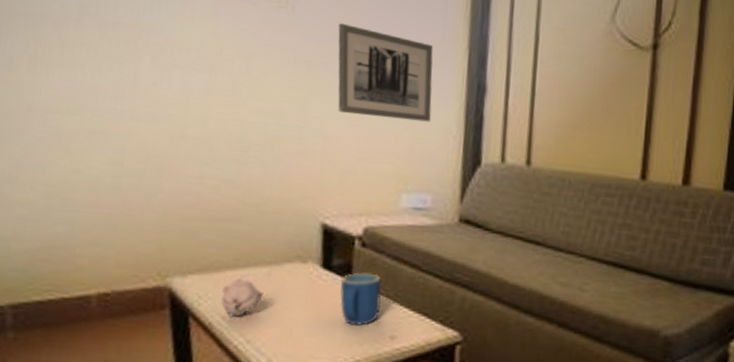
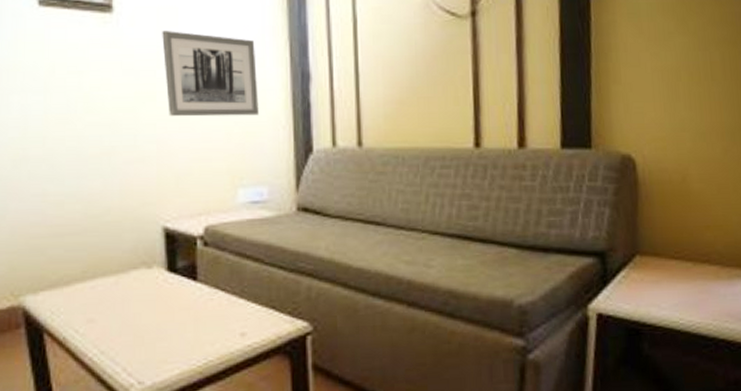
flower: present [221,278,263,317] -> none [73,290,113,329]
mug: present [339,272,382,326] -> none [186,271,229,326]

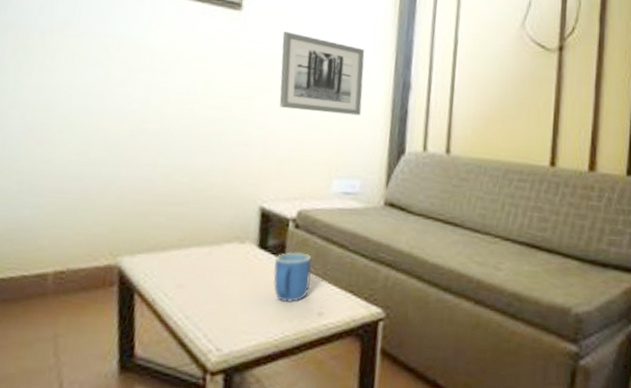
mug: none [186,271,229,326] -> present [273,252,312,302]

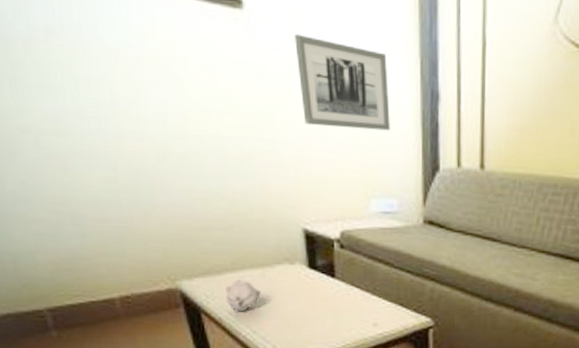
flower: none [165,257,204,294] -> present [225,279,261,312]
mug: present [273,252,312,302] -> none [326,270,363,316]

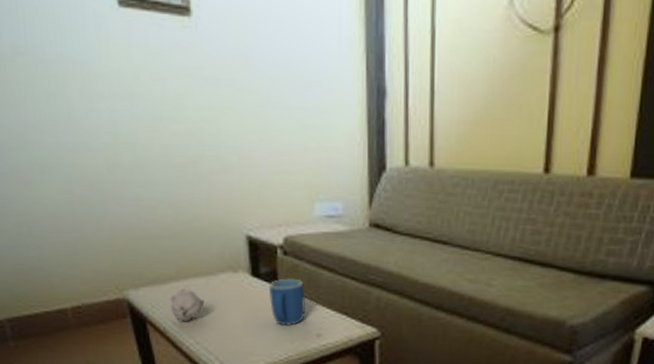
wall art: present [294,34,390,131] -> none [240,38,335,131]
mug: none [326,270,363,316] -> present [268,278,306,326]

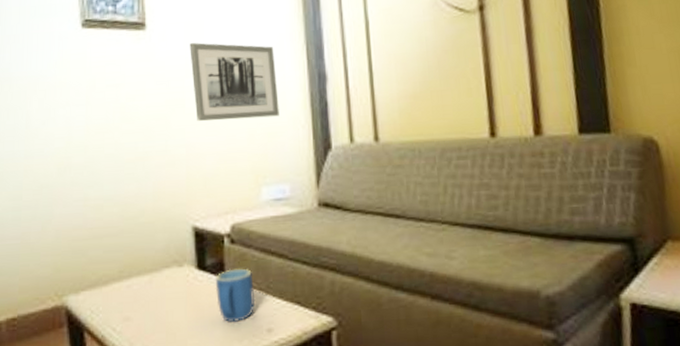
flower: present [170,289,205,322] -> none [111,289,147,327]
wall art: none [240,38,335,131] -> present [190,43,279,122]

